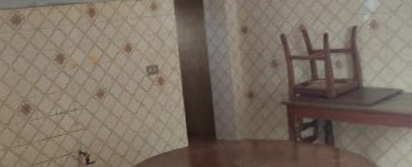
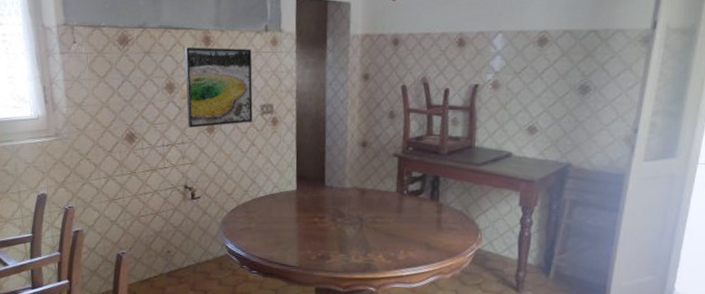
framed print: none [72,15,139,95] -> present [185,48,253,128]

